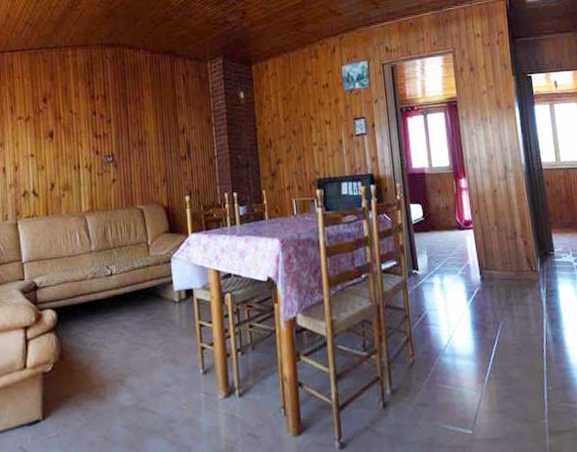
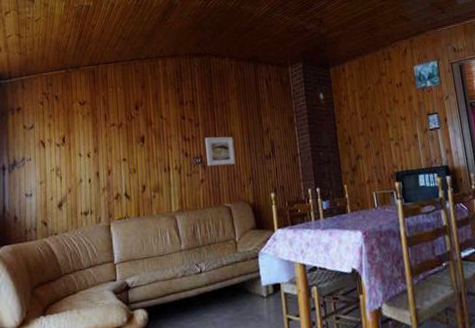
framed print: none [117,134,149,166] -> present [205,136,235,166]

